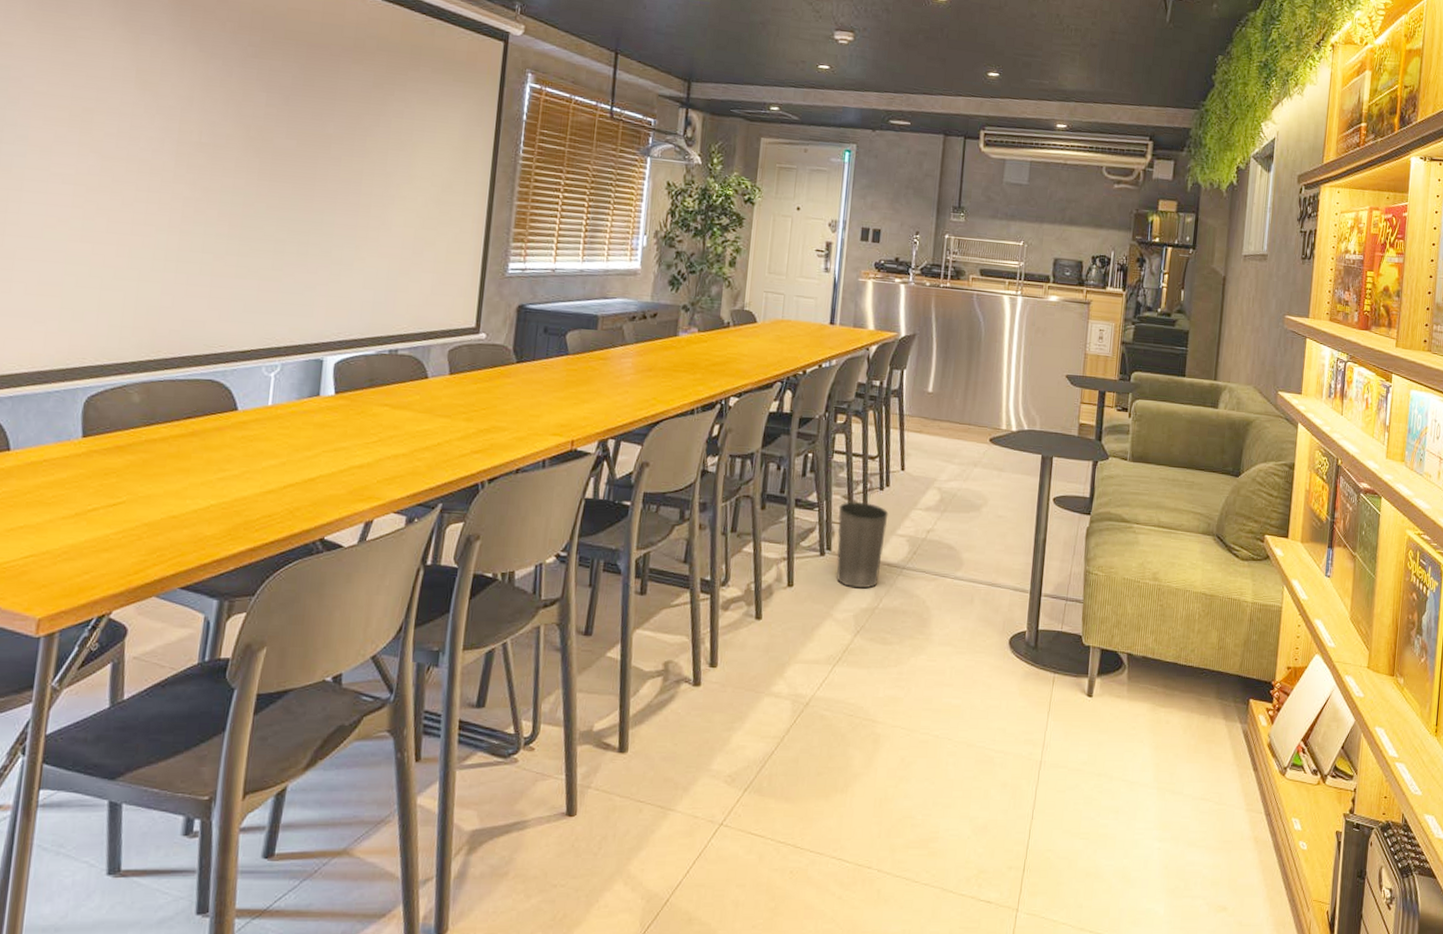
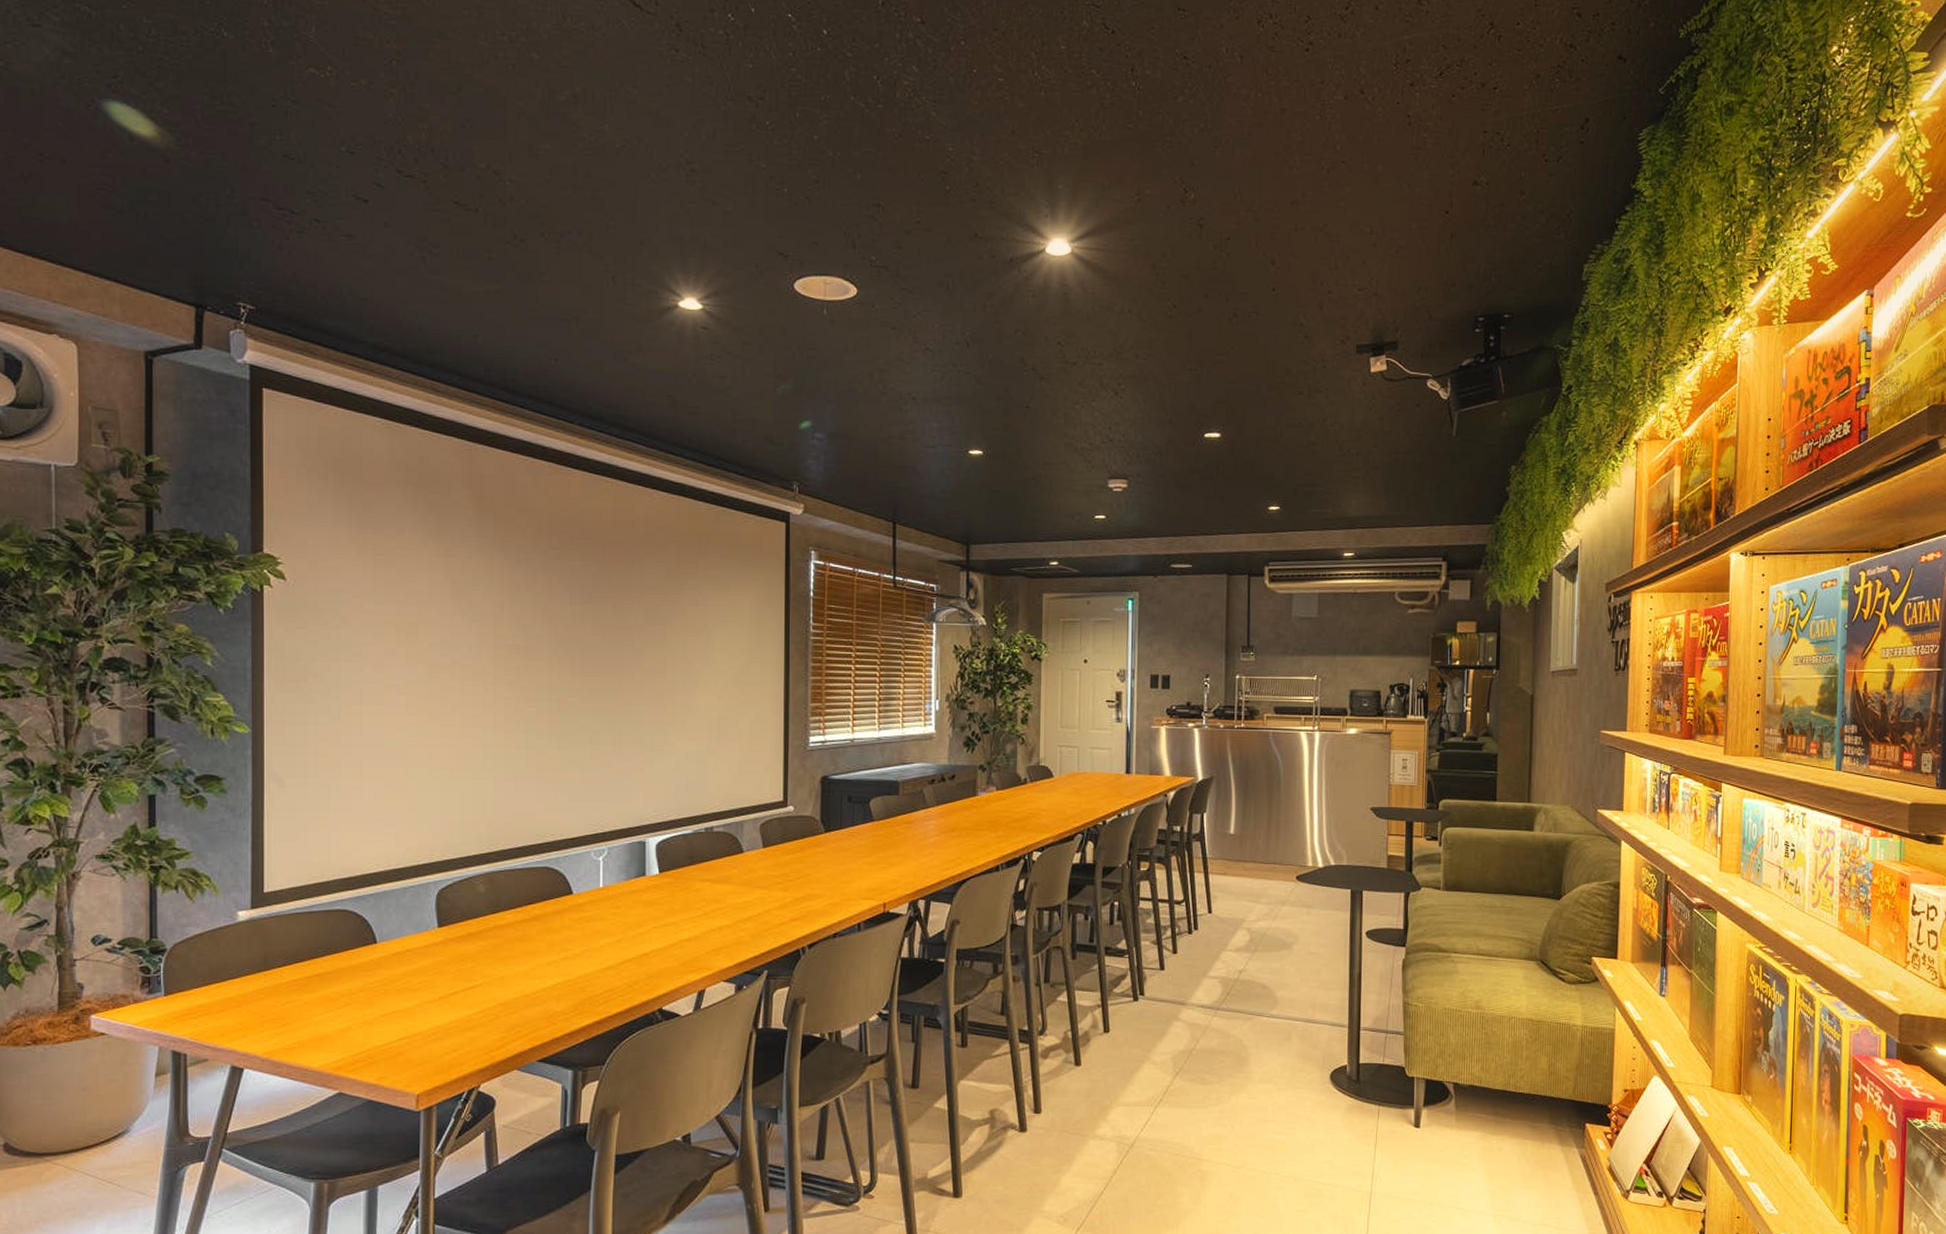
waste basket: present [836,501,889,589] -> none [1148,947,1199,1031]

